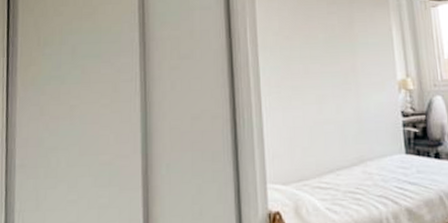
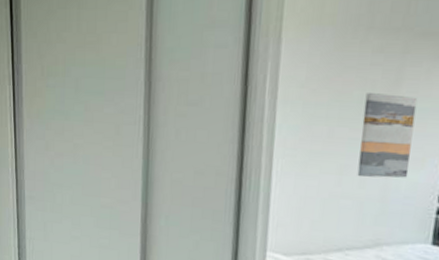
wall art: none [328,34,374,104] -> present [357,93,418,178]

